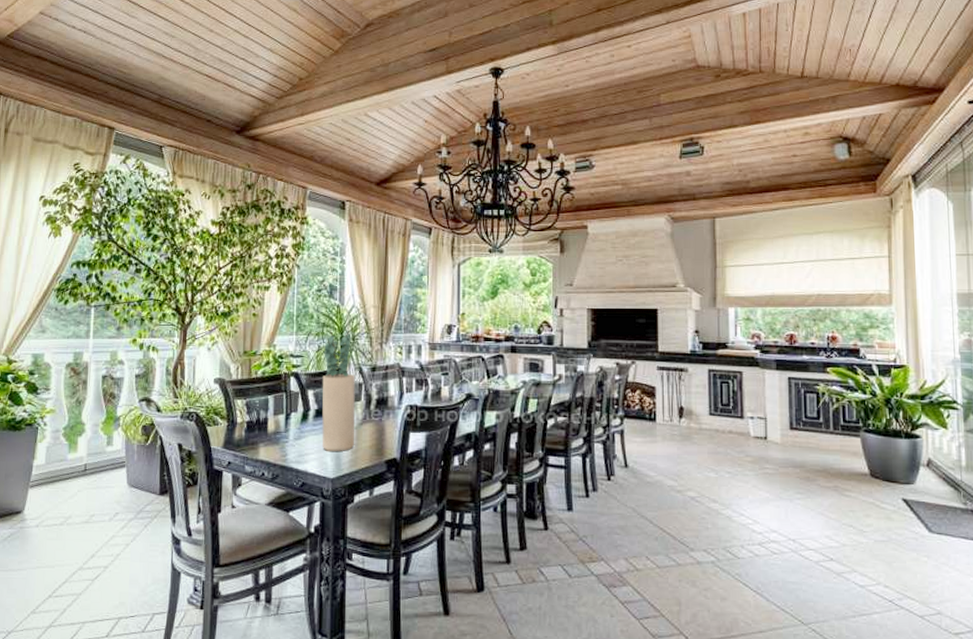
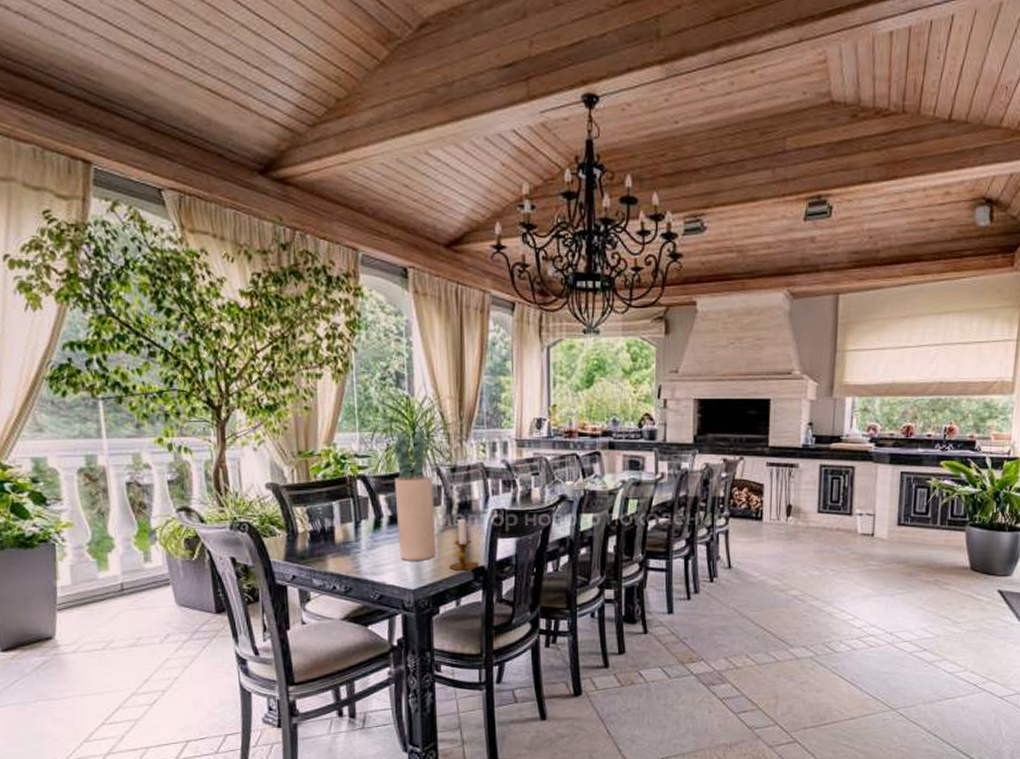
candlestick: none [366,413,392,462] -> present [450,518,479,571]

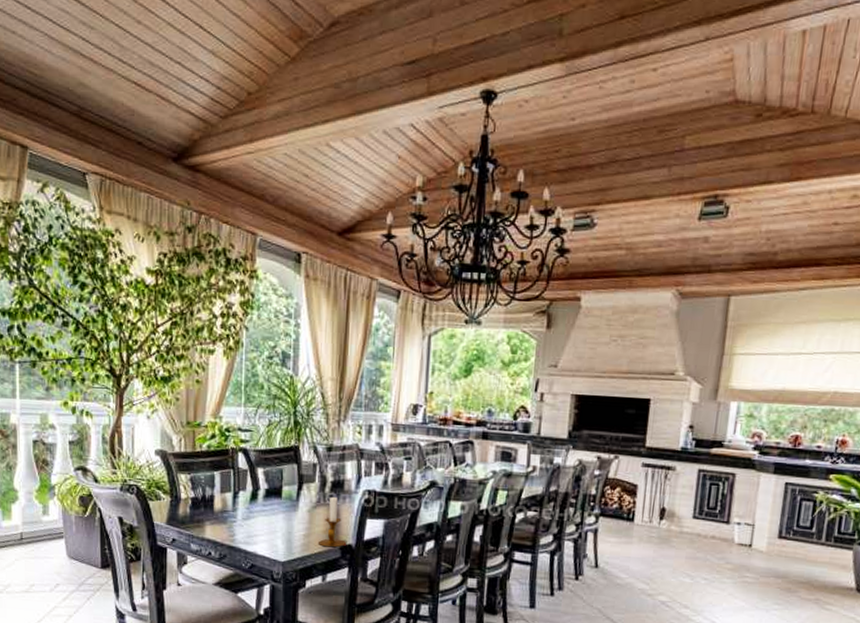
vase: present [394,418,436,562] -> none [272,398,310,535]

